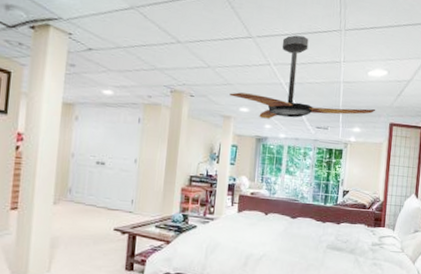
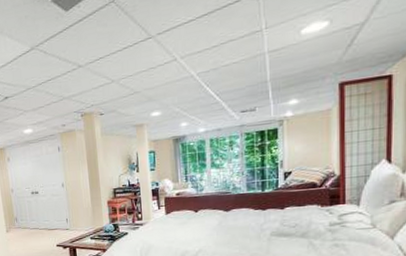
ceiling fan: present [229,35,376,119] -> none [138,15,318,118]

